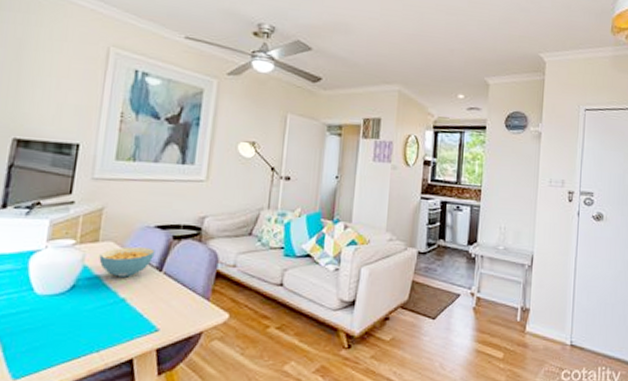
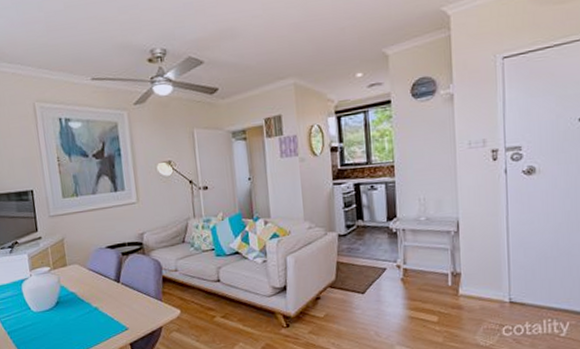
cereal bowl: present [99,246,155,278] -> none [70,265,111,291]

